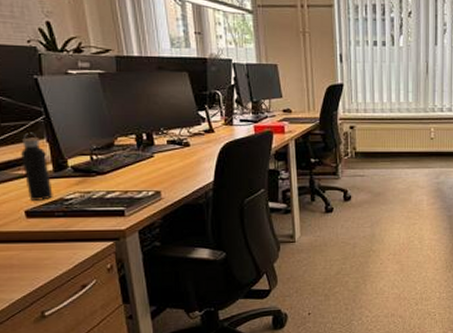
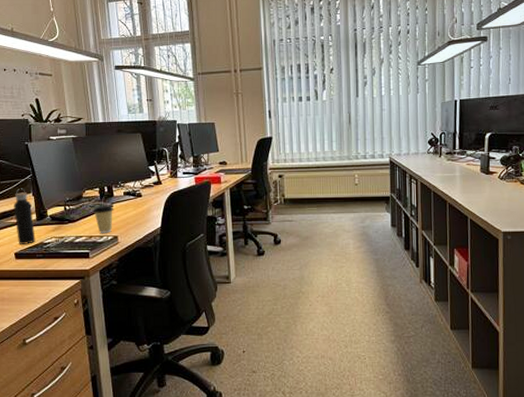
coffee cup: none [128,155,156,188] -> present [93,205,114,233]

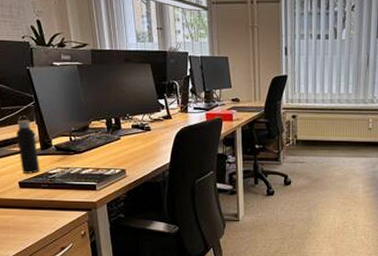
coffee cup: present [93,205,114,233] -> none [100,137,122,166]

